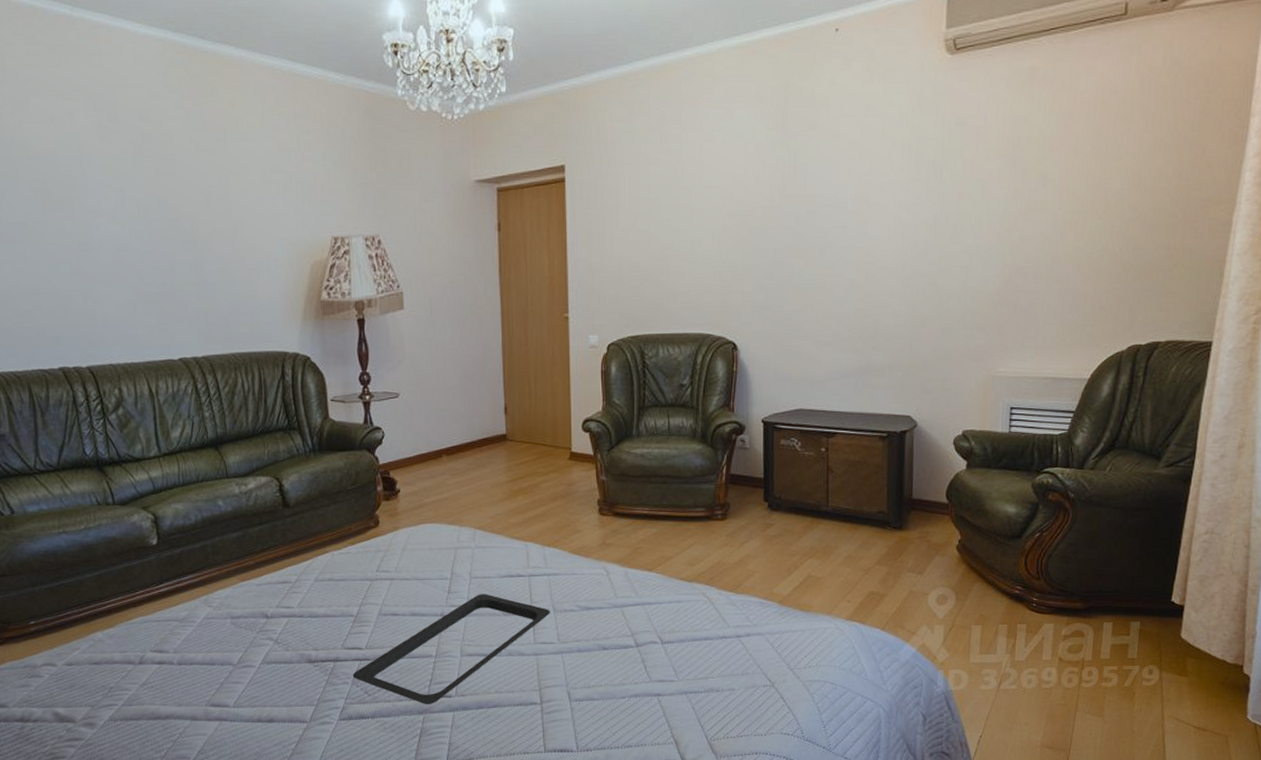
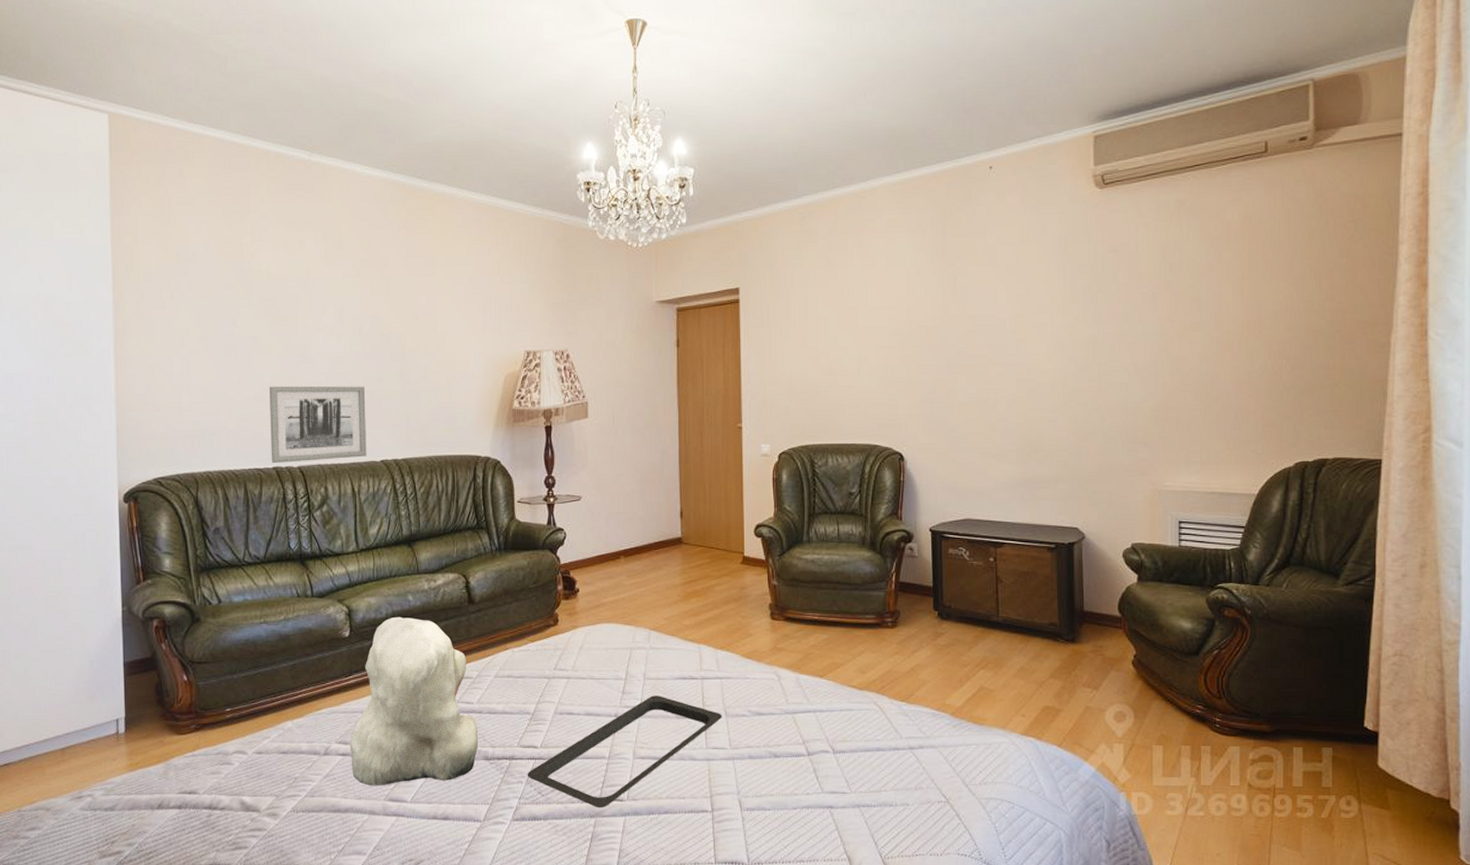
wall art: none [47,277,163,364] -> present [269,386,367,464]
teddy bear: none [165,522,301,693] -> present [349,616,479,786]

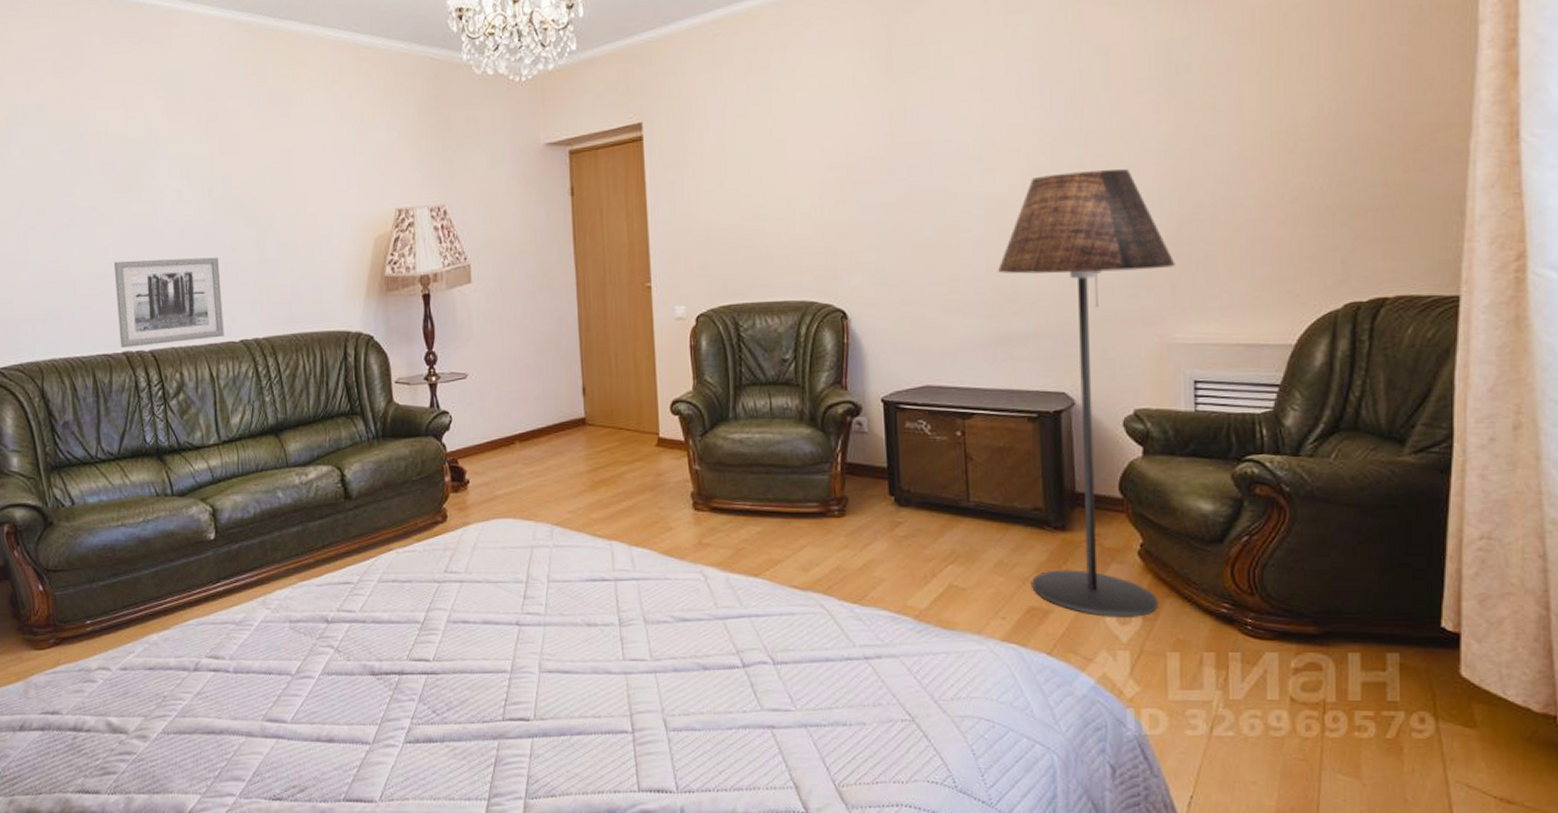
teddy bear: present [349,616,479,786] -> none [221,515,363,705]
serving tray: present [527,695,722,807] -> none [419,600,640,728]
floor lamp: none [1027,346,1166,716] -> present [998,169,1176,617]

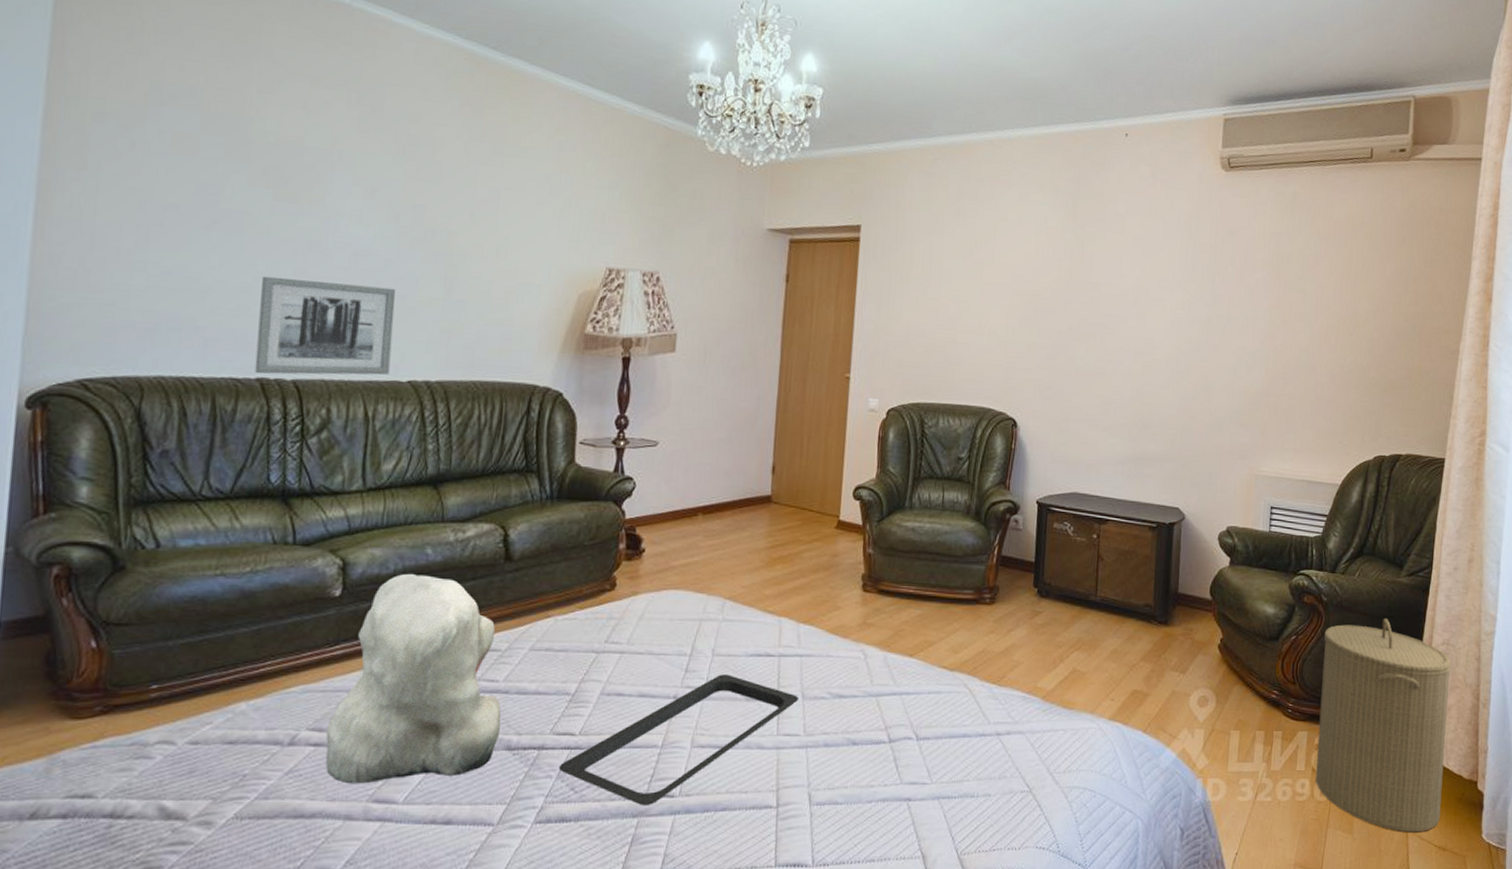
teddy bear: none [221,515,363,705] -> present [325,573,501,784]
serving tray: none [419,600,640,728] -> present [558,674,798,805]
floor lamp: present [998,169,1176,617] -> none [1137,325,1267,701]
laundry hamper: none [1291,510,1498,779] -> present [1315,619,1452,833]

